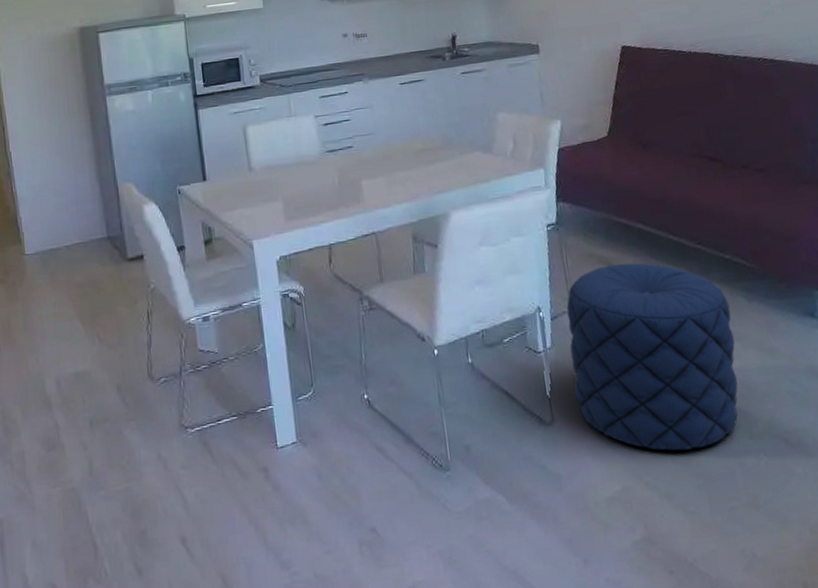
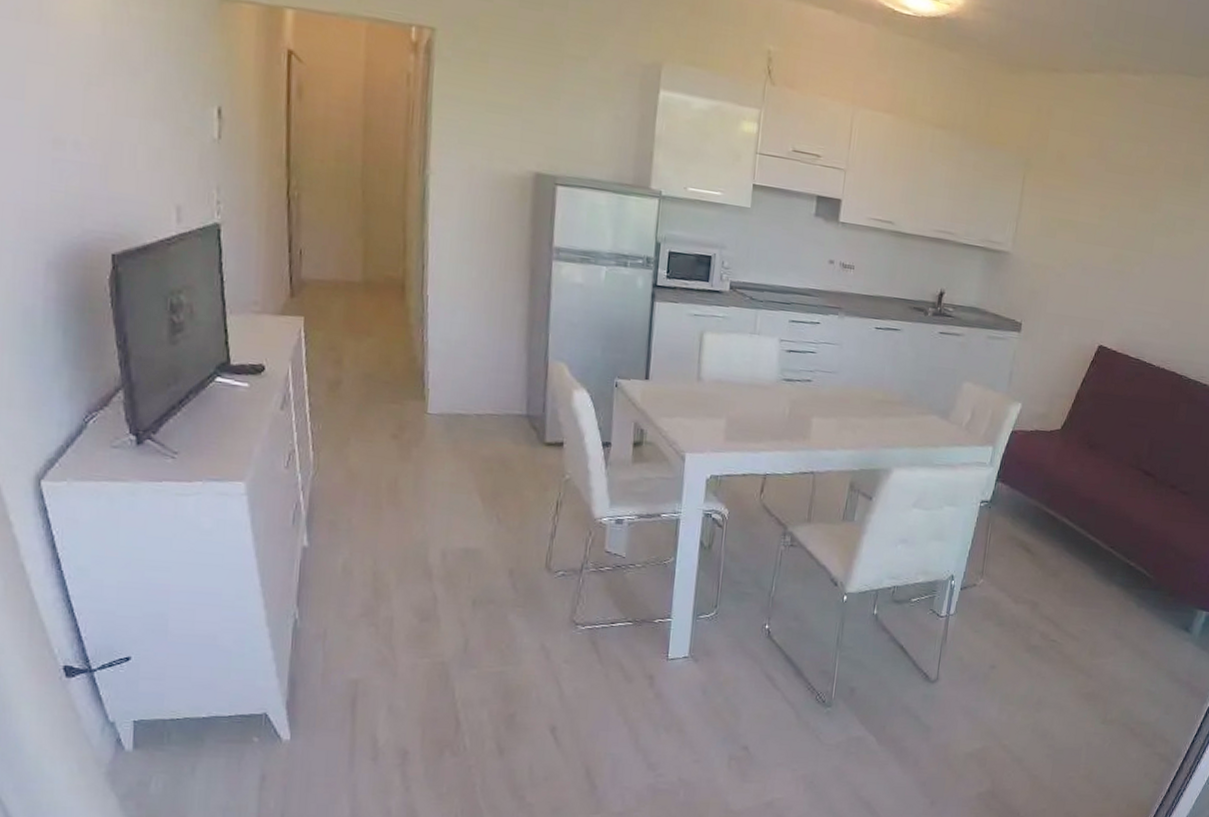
pouf: present [566,263,738,451] -> none [963,550,1121,725]

